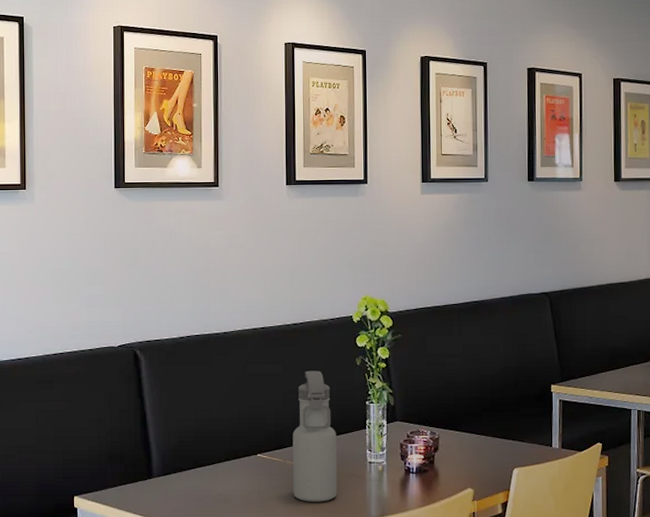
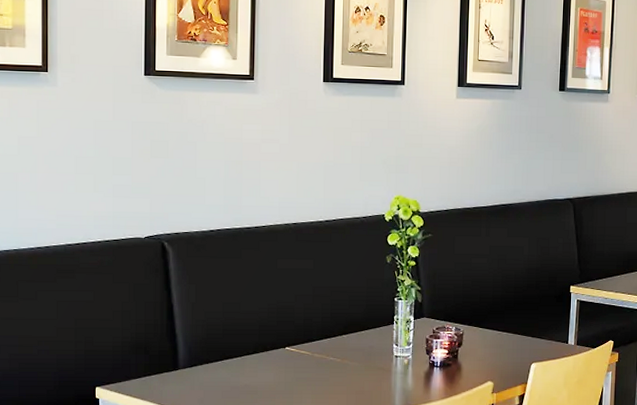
water bottle: present [292,370,337,502] -> none [320,267,364,394]

